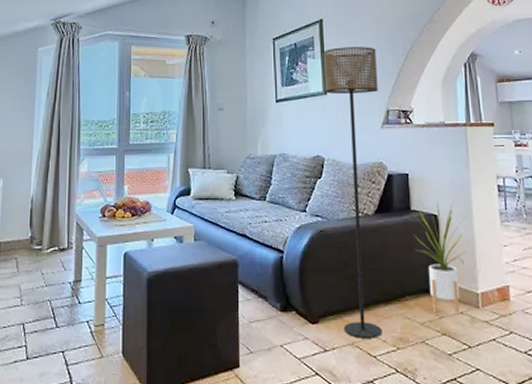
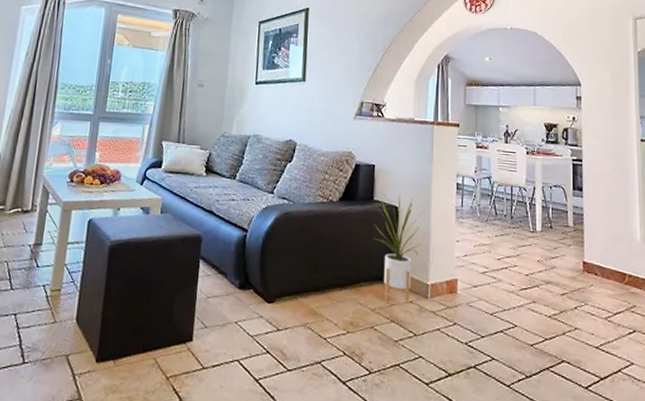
floor lamp: present [323,47,383,338] -> none [298,37,357,321]

